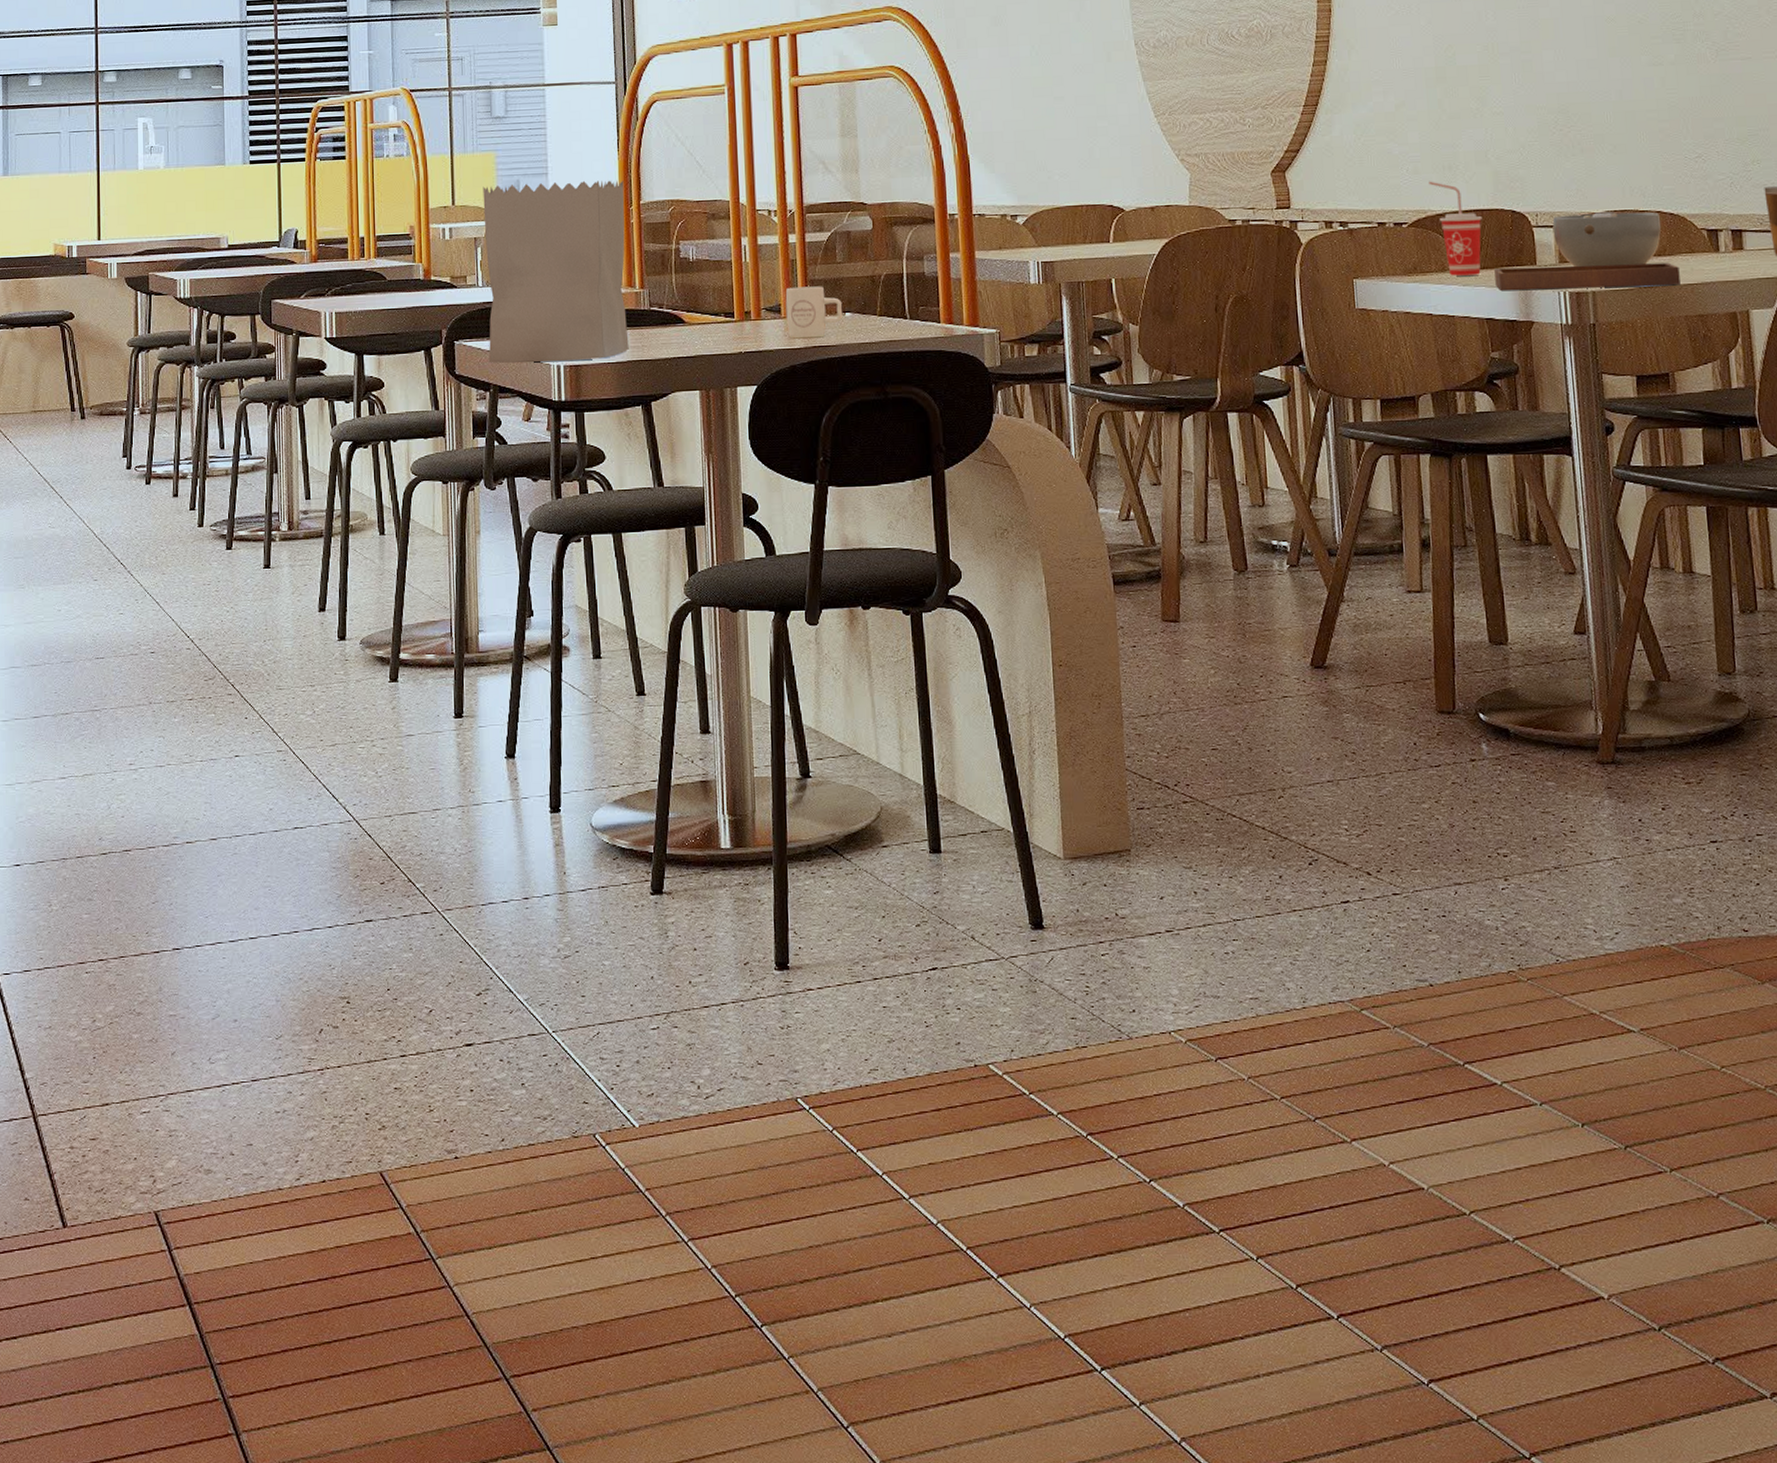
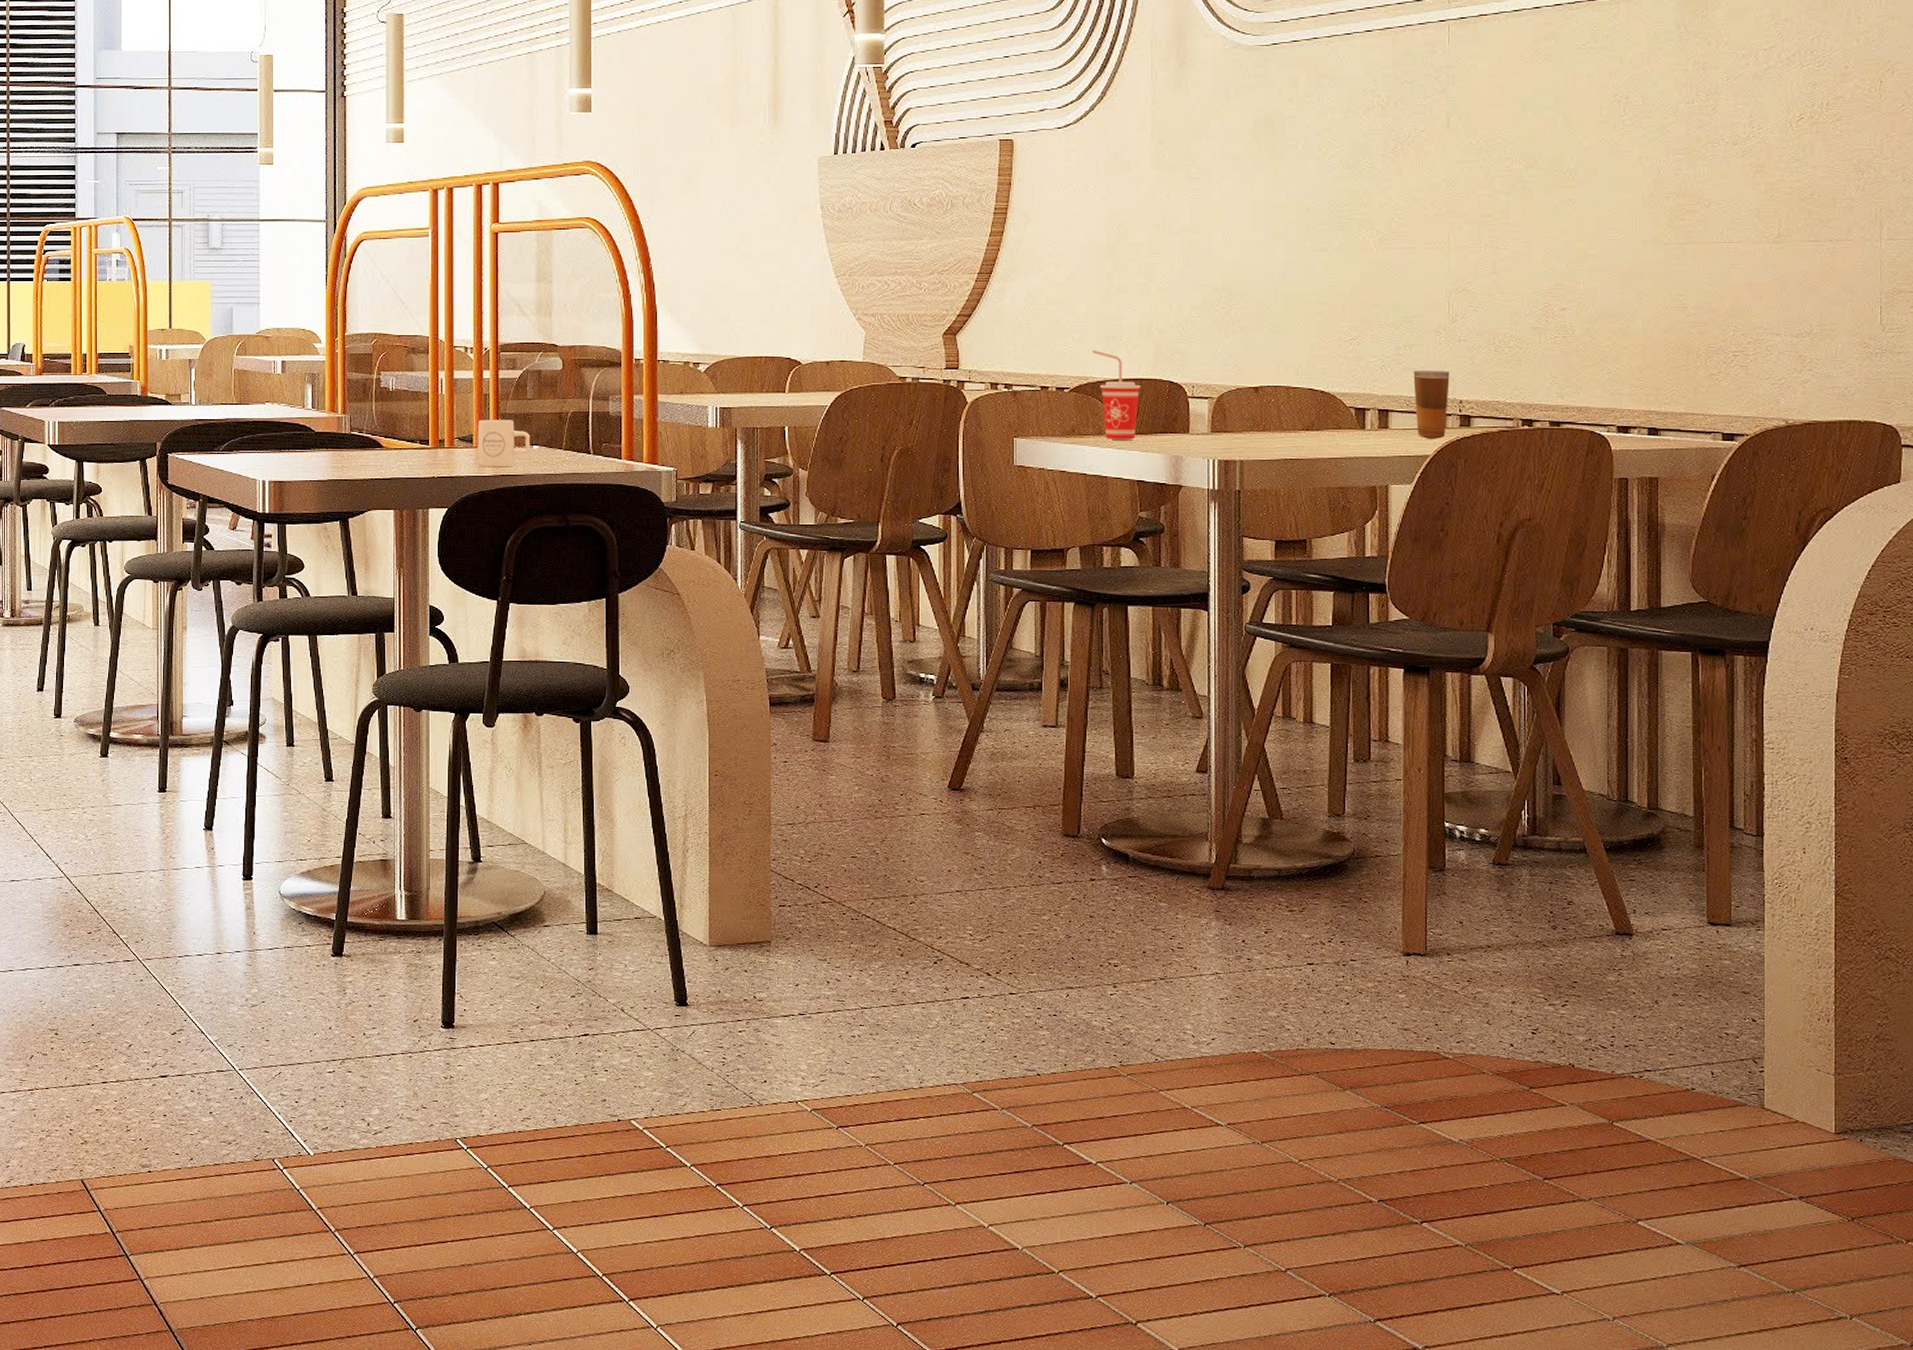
paper bag: present [483,180,629,363] -> none [198,311,331,477]
tray: present [1494,224,1681,291] -> none [1149,397,1325,459]
soup bowl: present [1552,212,1662,267] -> none [1207,387,1312,438]

